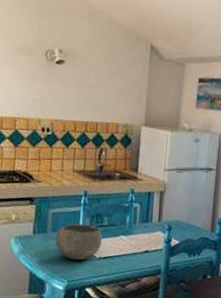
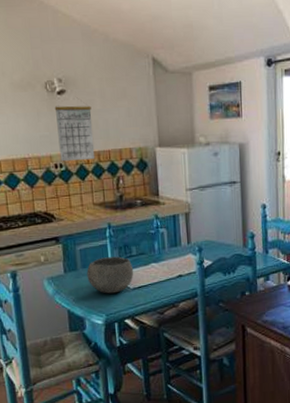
calendar: none [48,72,86,128] -> present [54,99,95,162]

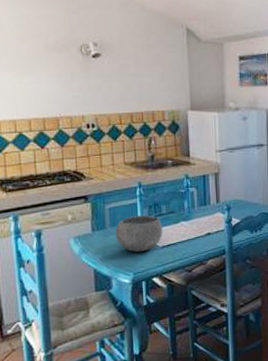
calendar: present [54,99,95,162] -> none [89,63,128,122]

